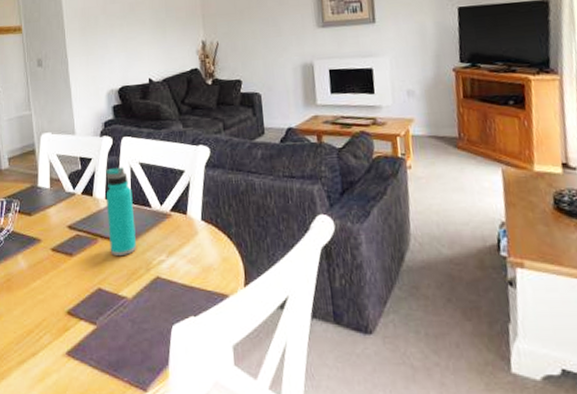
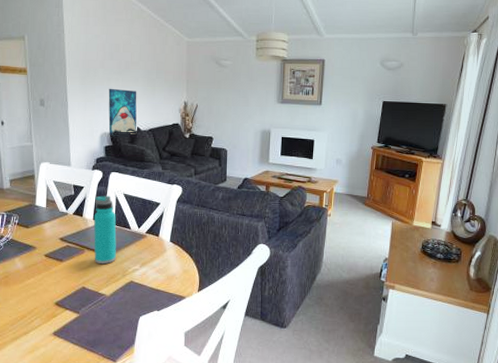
wall art: none [112,35,149,93] -> present [108,88,137,136]

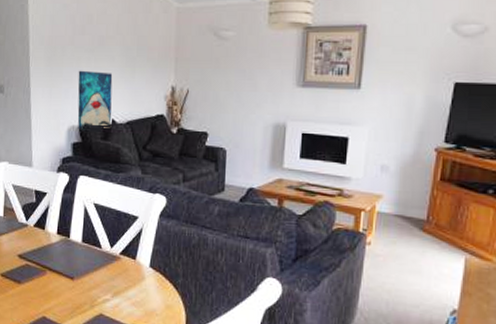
water bottle: present [93,195,116,265] -> none [57,204,84,291]

